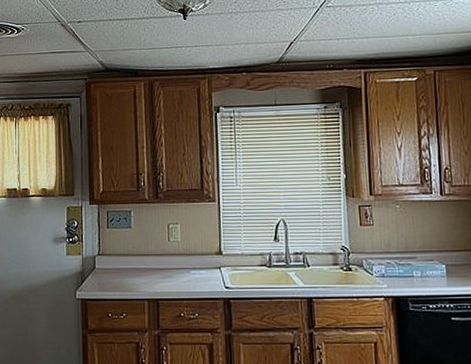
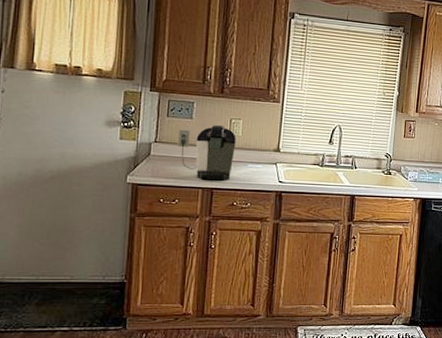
coffee maker: none [119,231,176,291] -> present [177,124,236,181]

